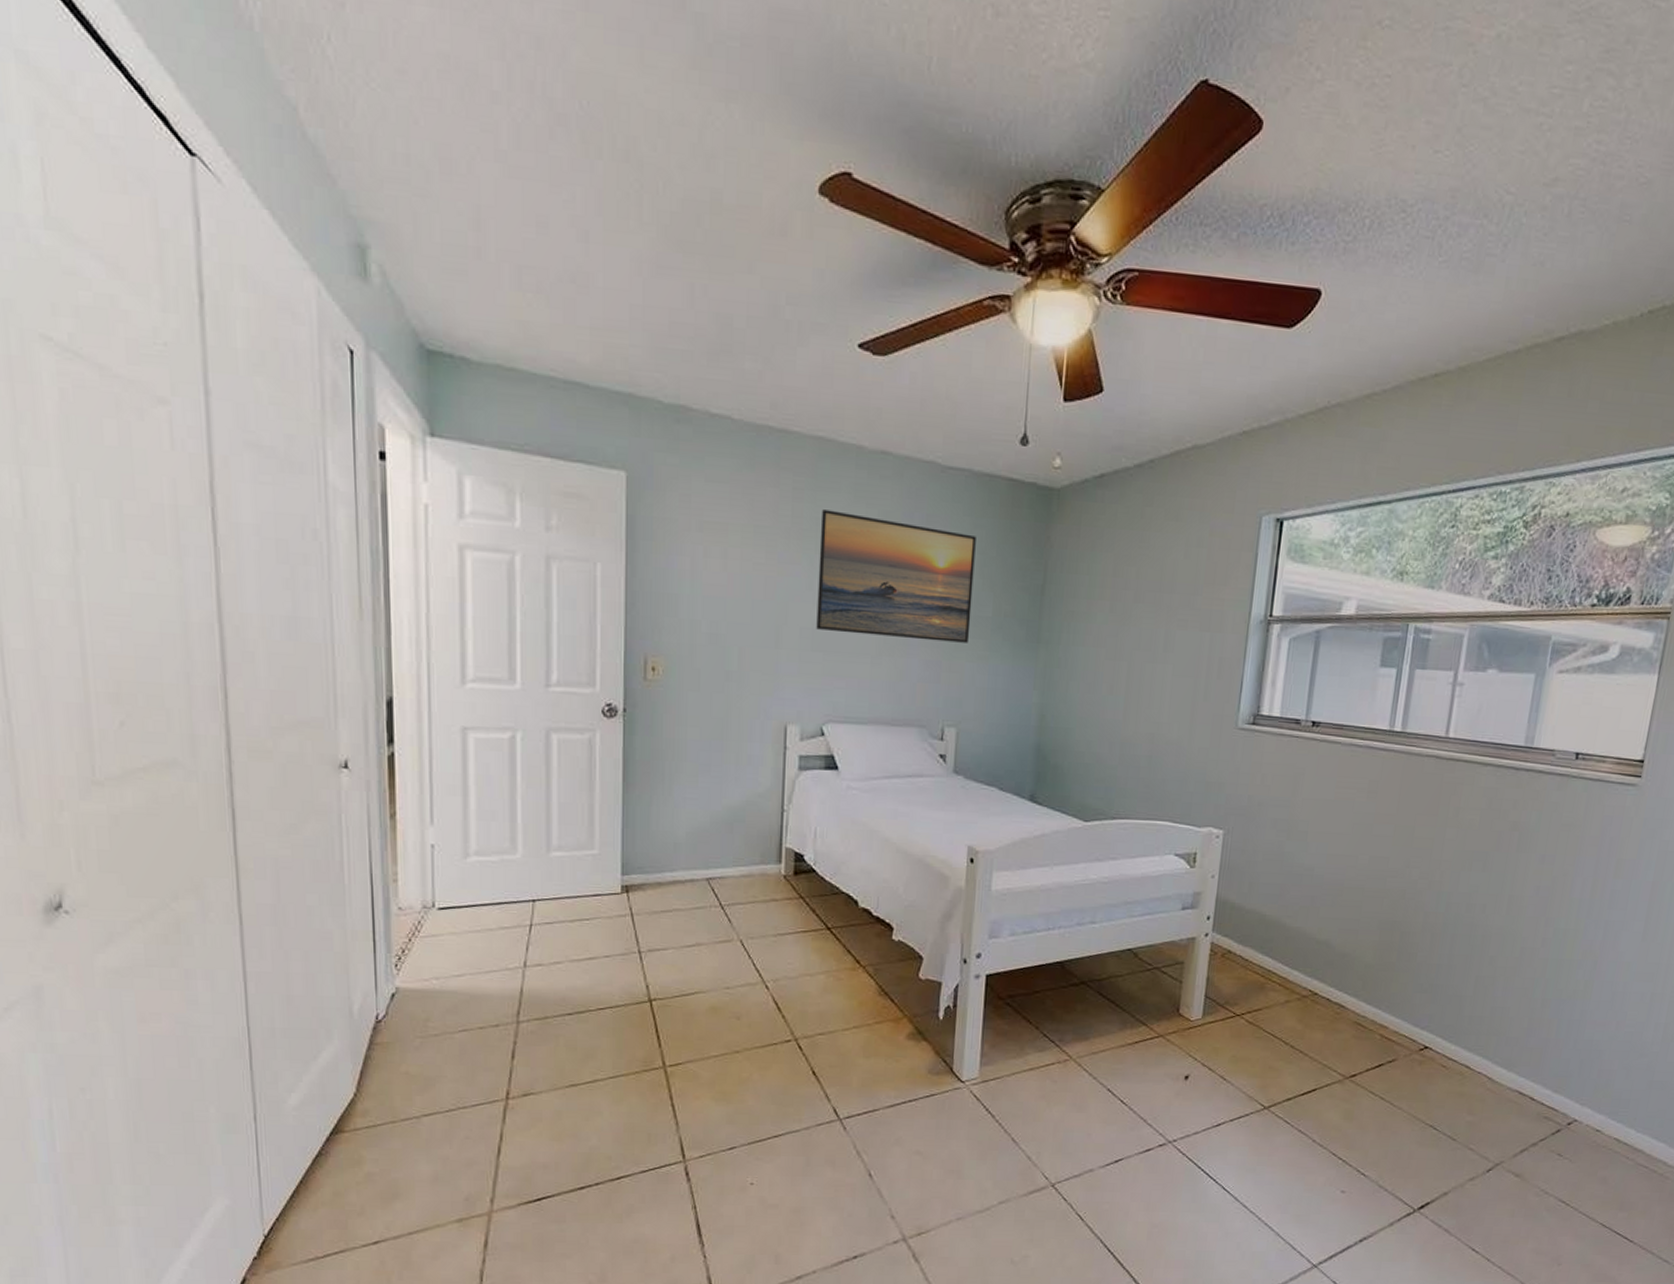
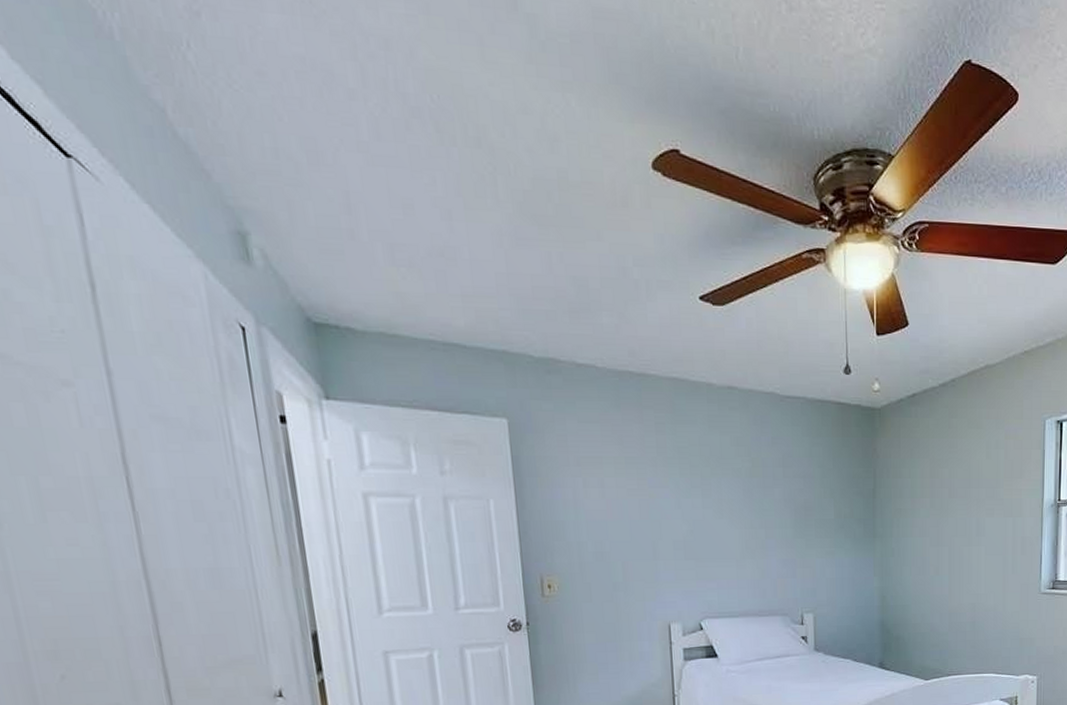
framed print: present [816,509,976,643] -> none [682,439,817,543]

